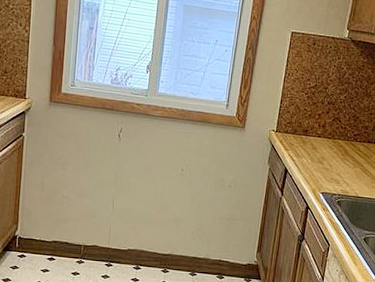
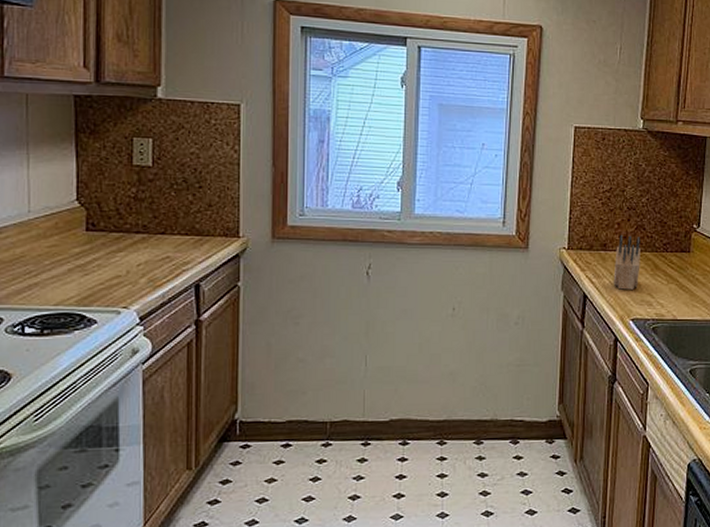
knife block: none [310,123,336,169] -> present [613,234,640,290]

